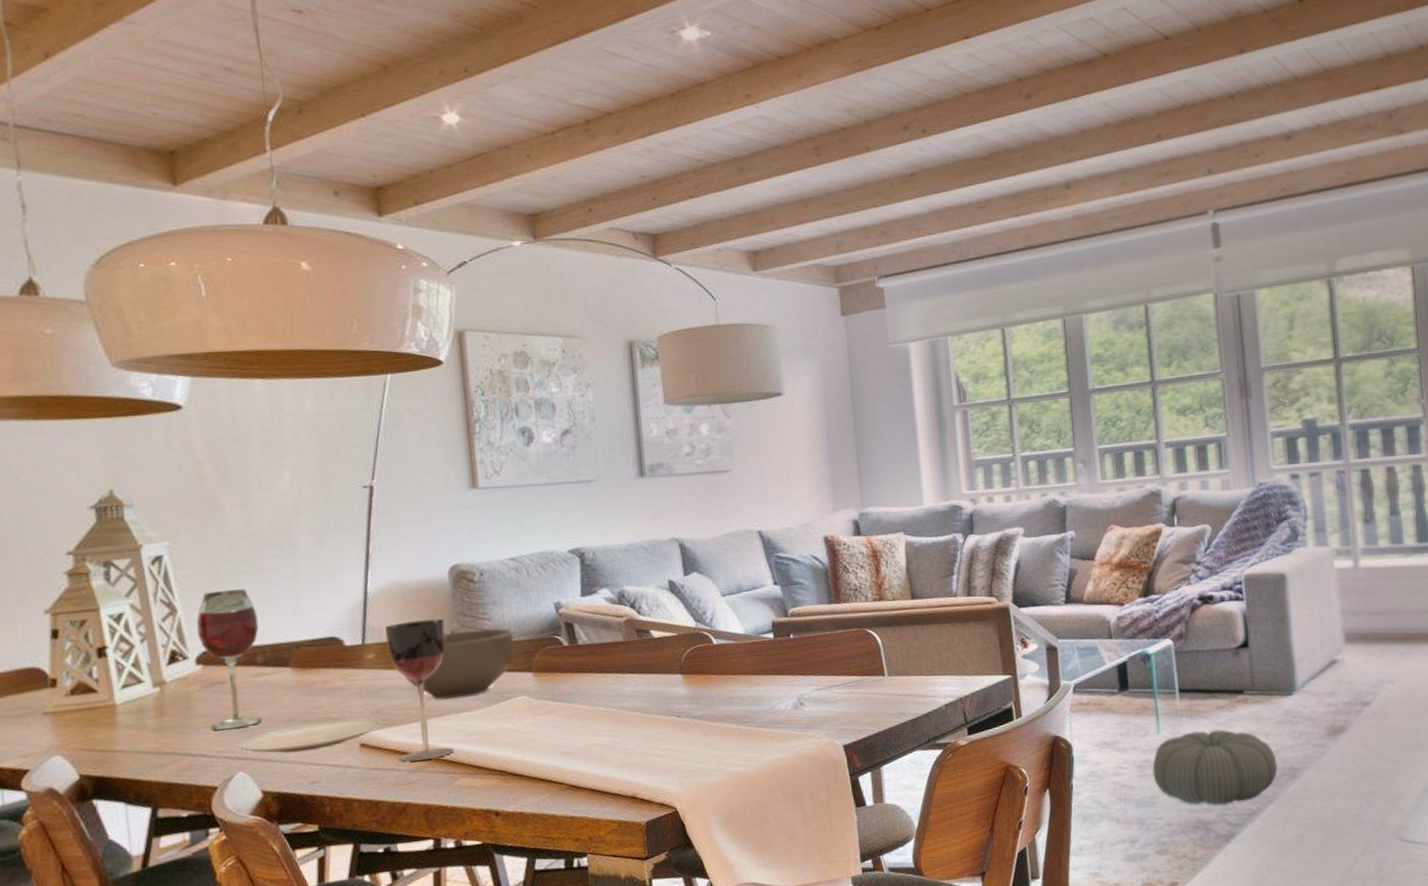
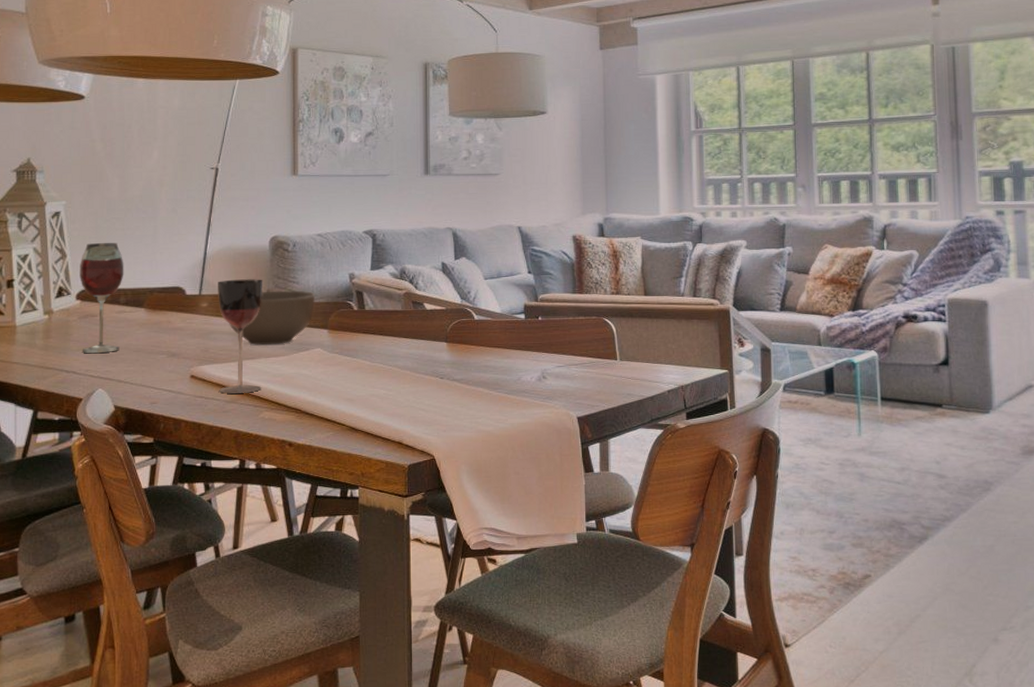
plate: present [238,718,381,753] -> none [100,354,208,377]
pouf: present [1152,729,1278,806] -> none [852,437,972,509]

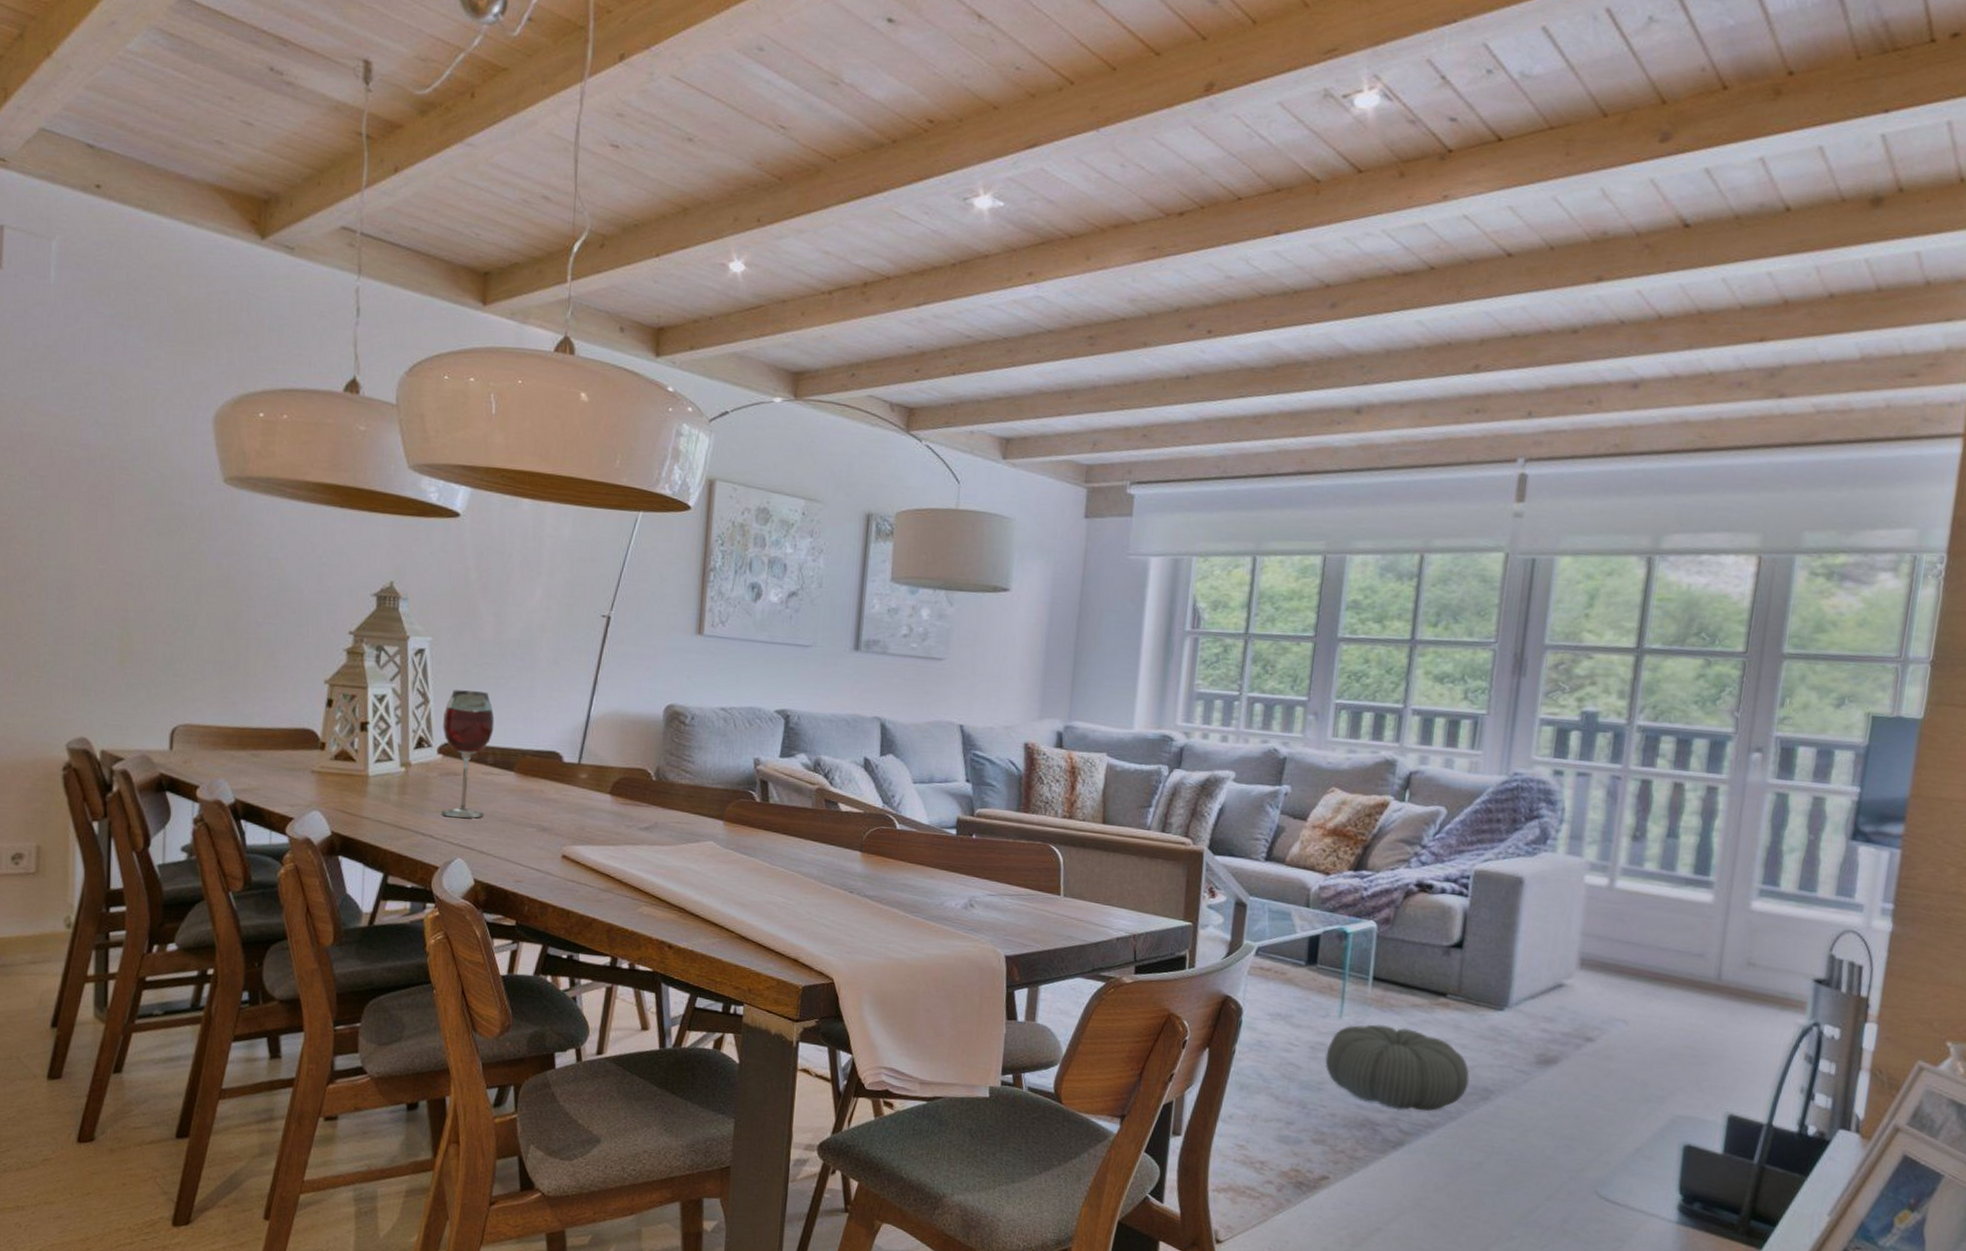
wineglass: present [218,279,263,394] -> none [593,750,654,883]
bowl: present [229,290,316,345] -> none [610,768,713,831]
pouf: none [852,437,972,509] -> present [1325,1024,1470,1112]

